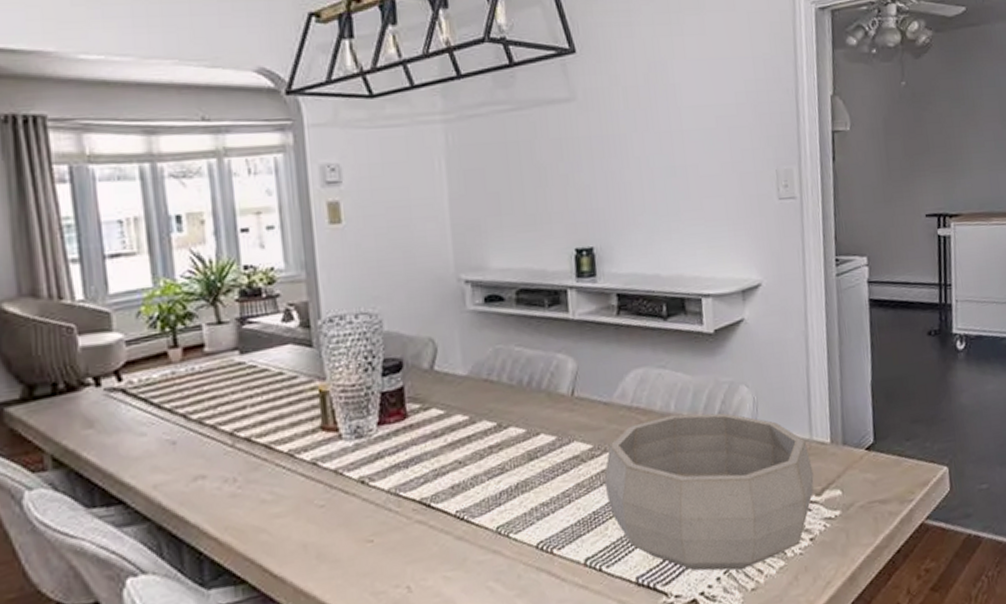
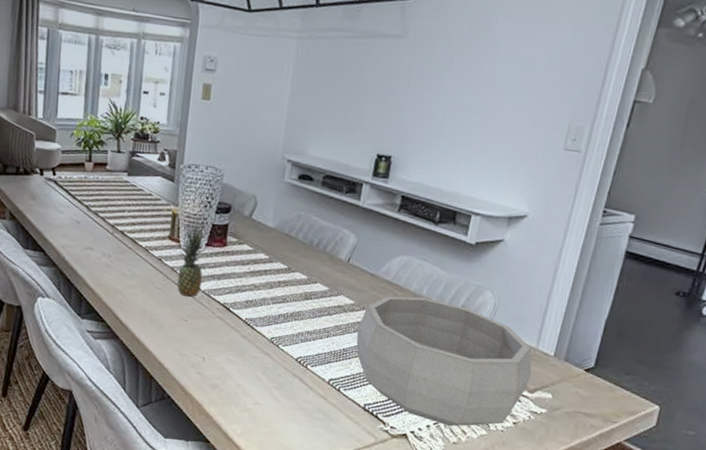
fruit: none [340,402,384,507] -> present [177,226,209,297]

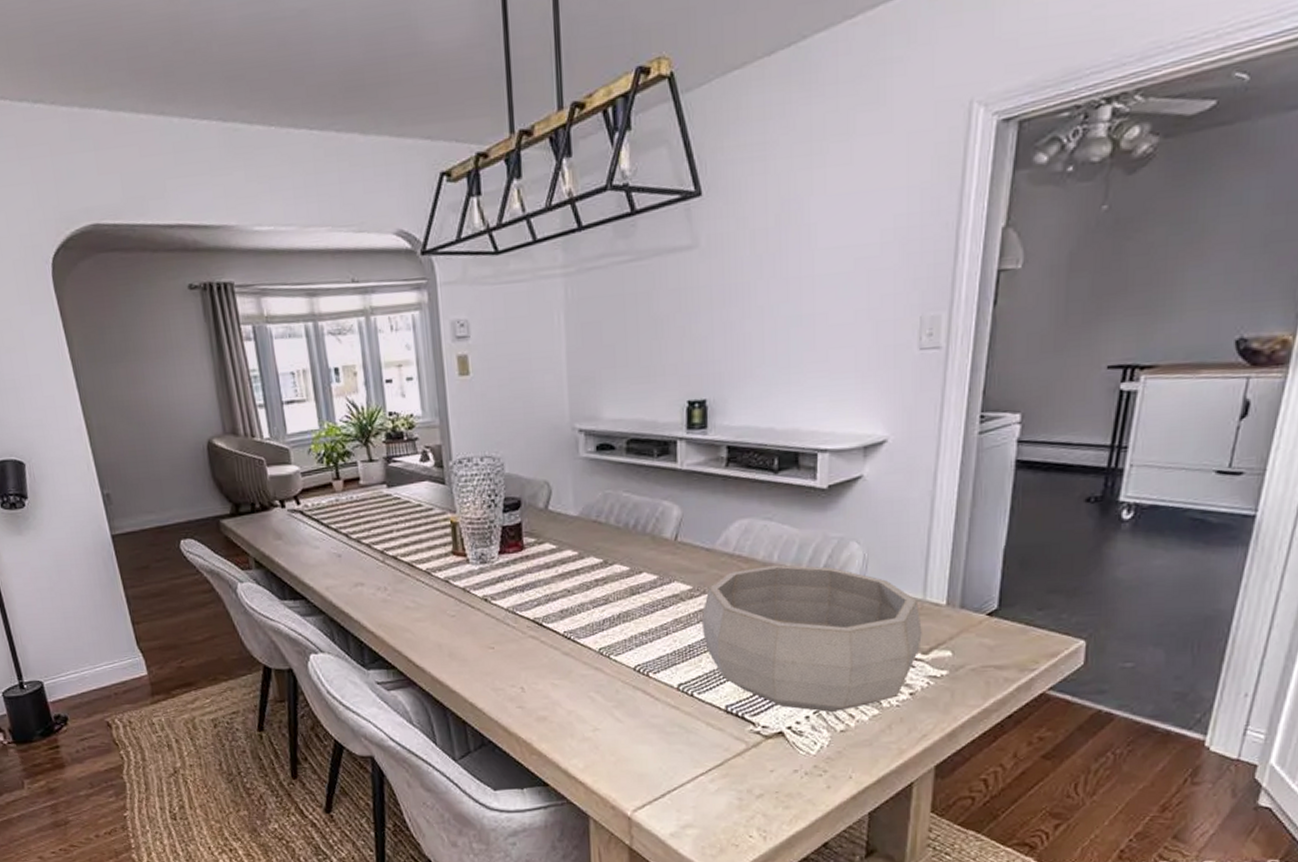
fruit: present [177,226,209,297] -> none [468,533,504,620]

